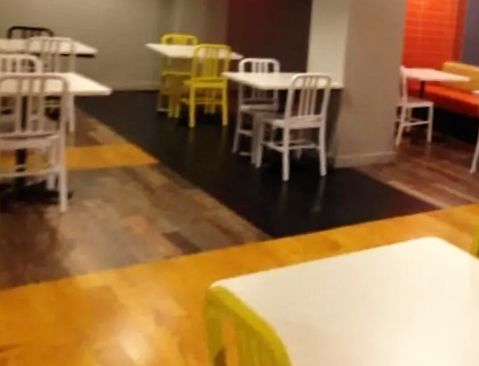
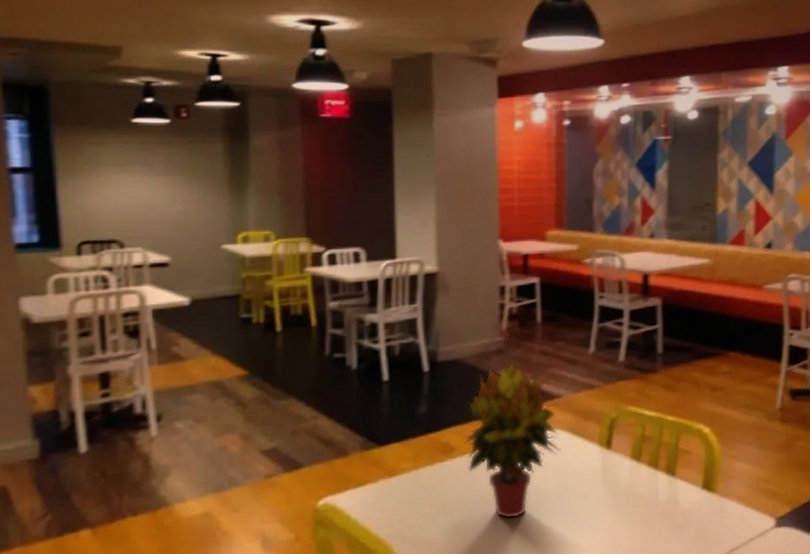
potted plant: none [351,175,437,313] -> present [464,363,561,520]

